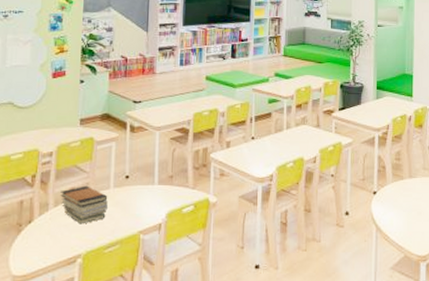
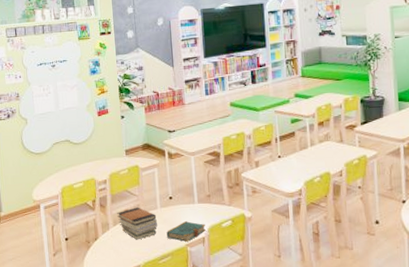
book: none [117,203,164,228] -> present [167,220,206,242]

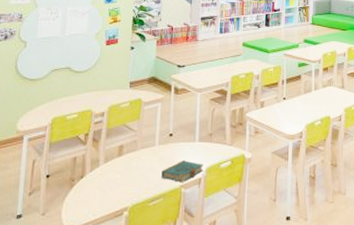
book stack: present [117,207,157,240] -> none [110,143,153,179]

